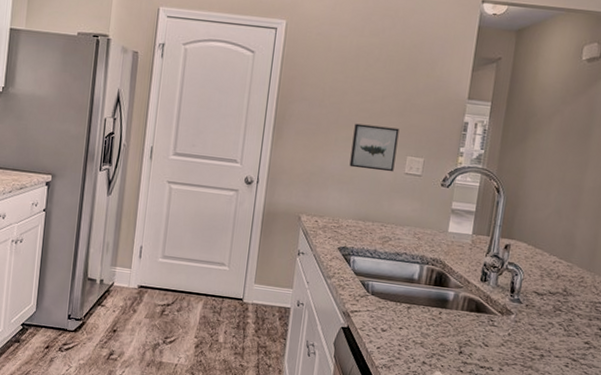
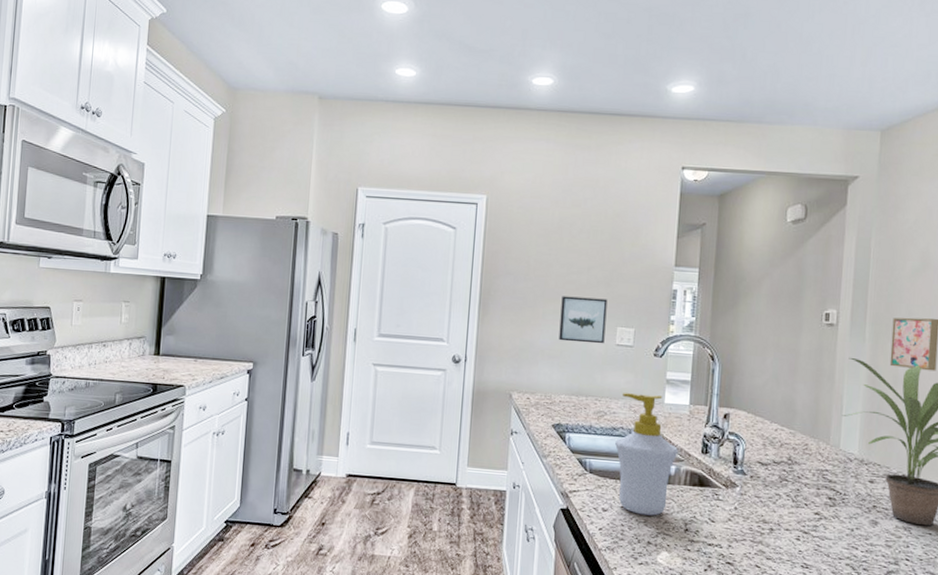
soap bottle: none [398,220,459,338] -> present [615,393,679,516]

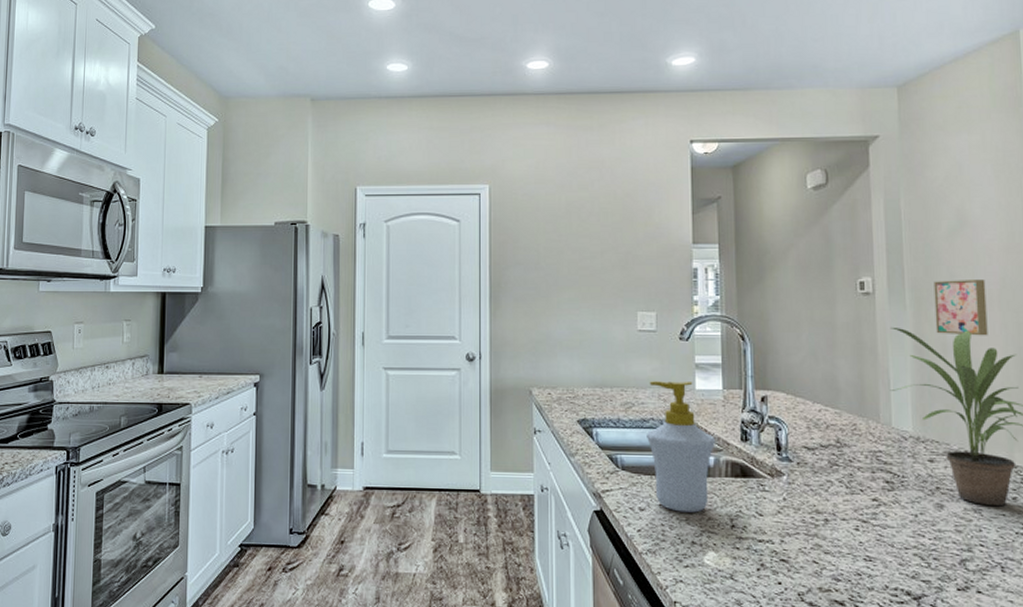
wall art: present [559,296,608,344] -> none [576,283,625,331]

